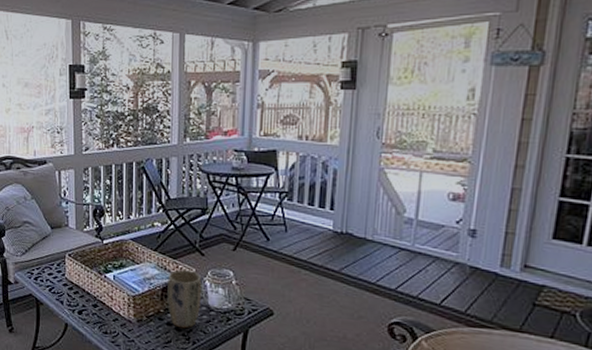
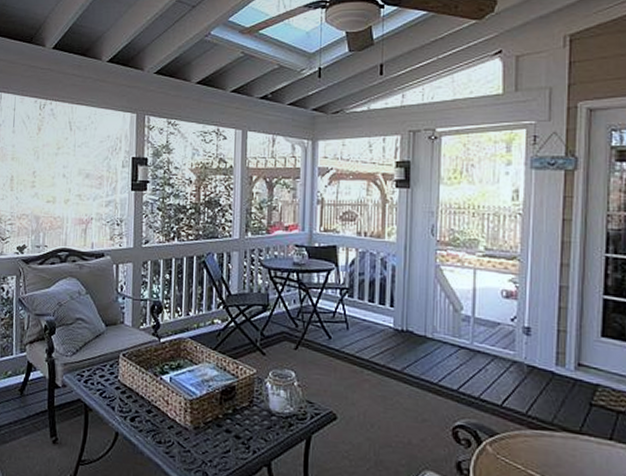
plant pot: present [167,269,202,329] -> none [226,370,263,436]

